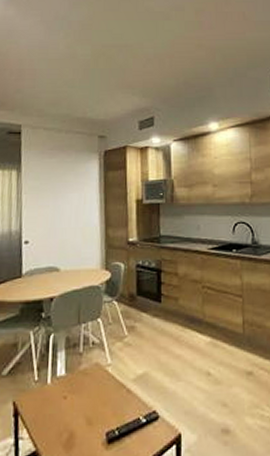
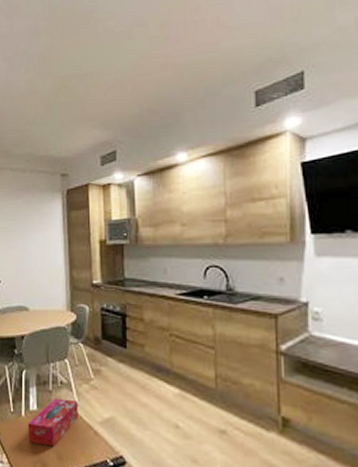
tissue box: none [53,359,111,413] -> present [27,398,78,447]

